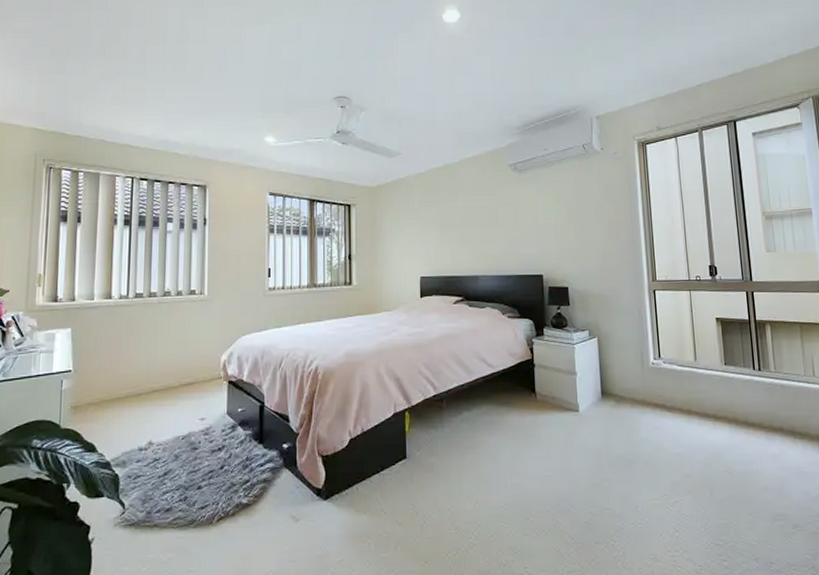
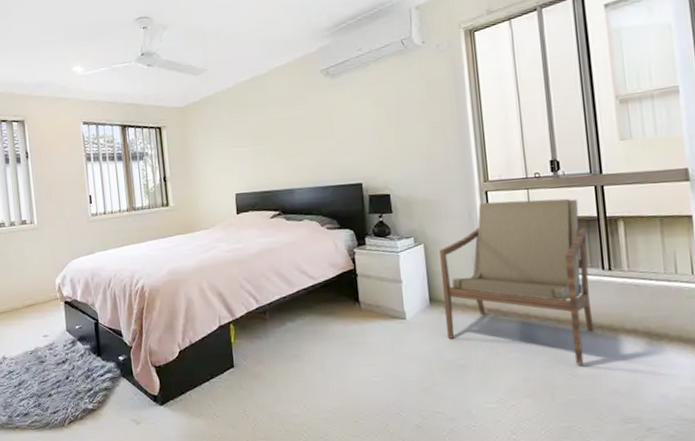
armchair: none [612,300,747,462] -> present [439,198,594,365]

